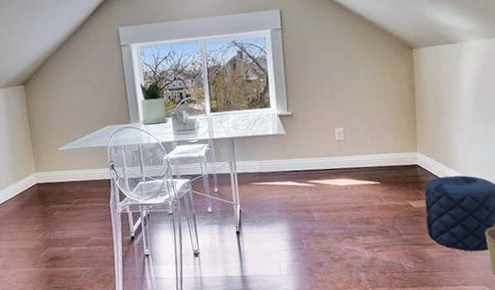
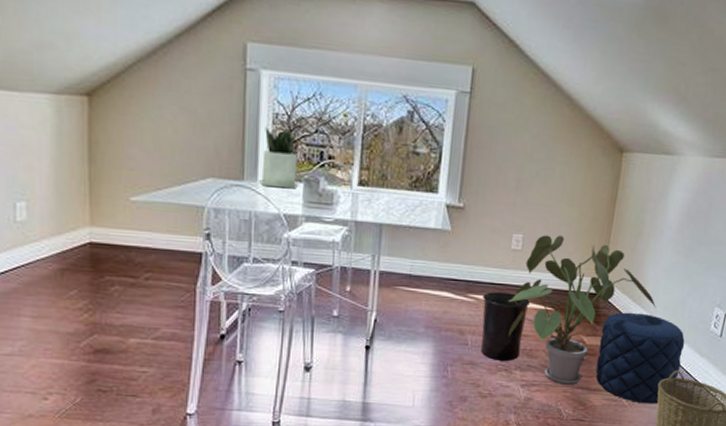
waste bin: none [320,174,360,230] -> present [481,292,531,361]
house plant: none [341,122,469,244] -> present [508,235,657,386]

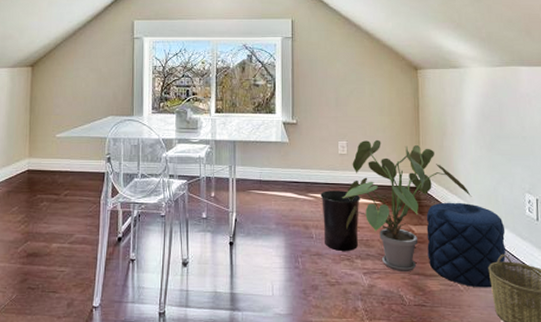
planter: present [258,127,300,189] -> none [143,75,173,119]

